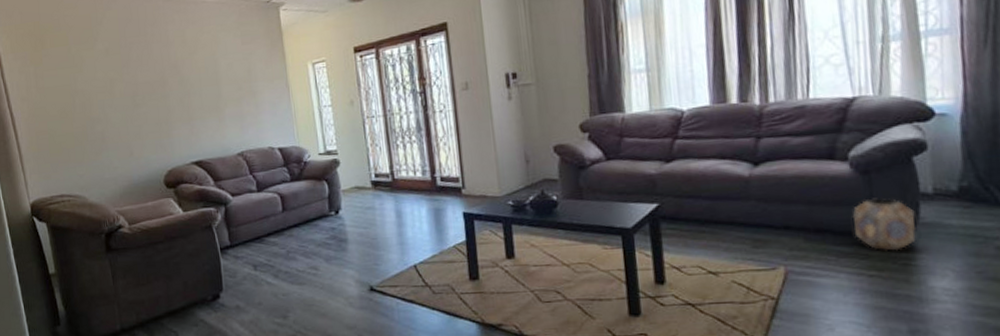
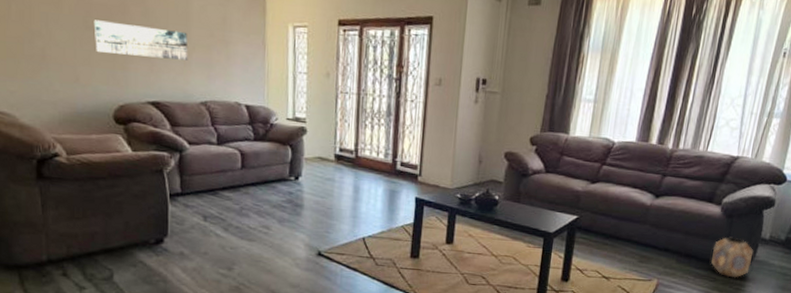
wall art: none [140,91,222,125] -> present [93,20,188,61]

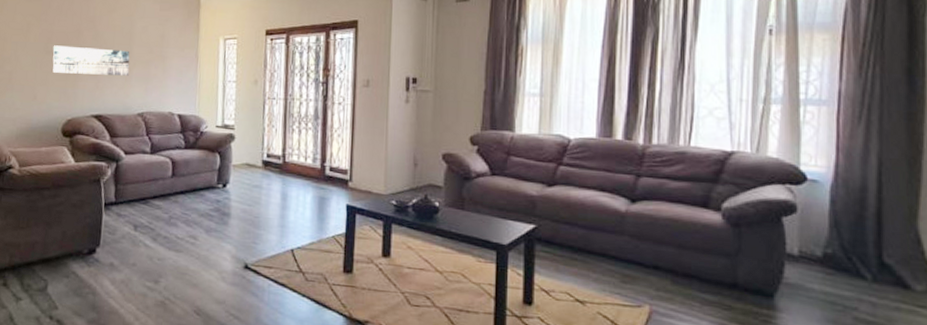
planter: present [710,237,754,278] -> none [719,252,780,307]

